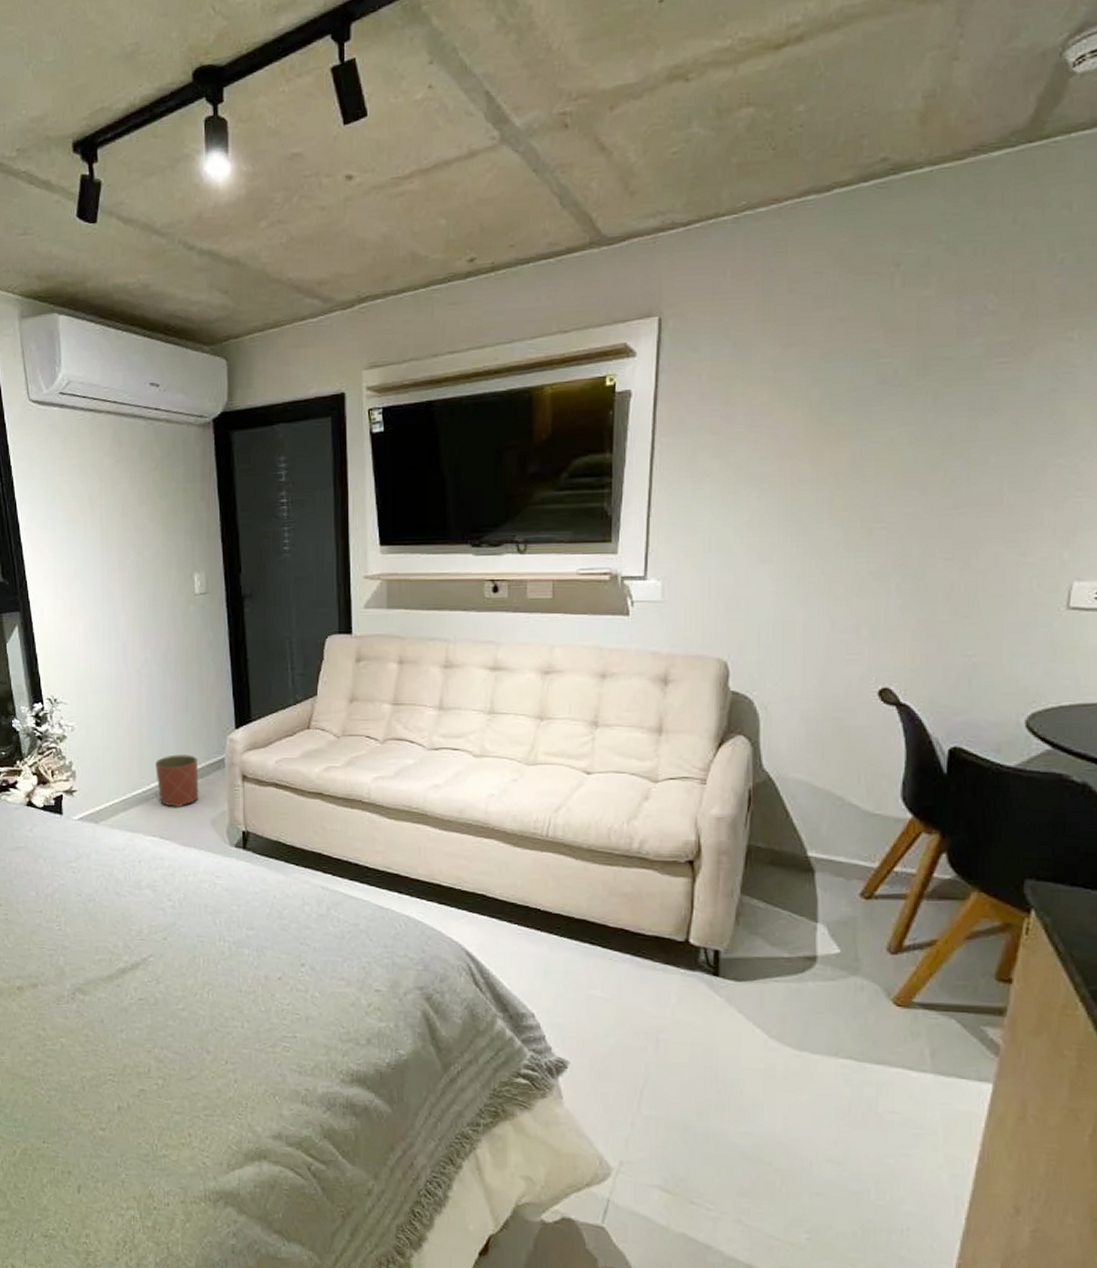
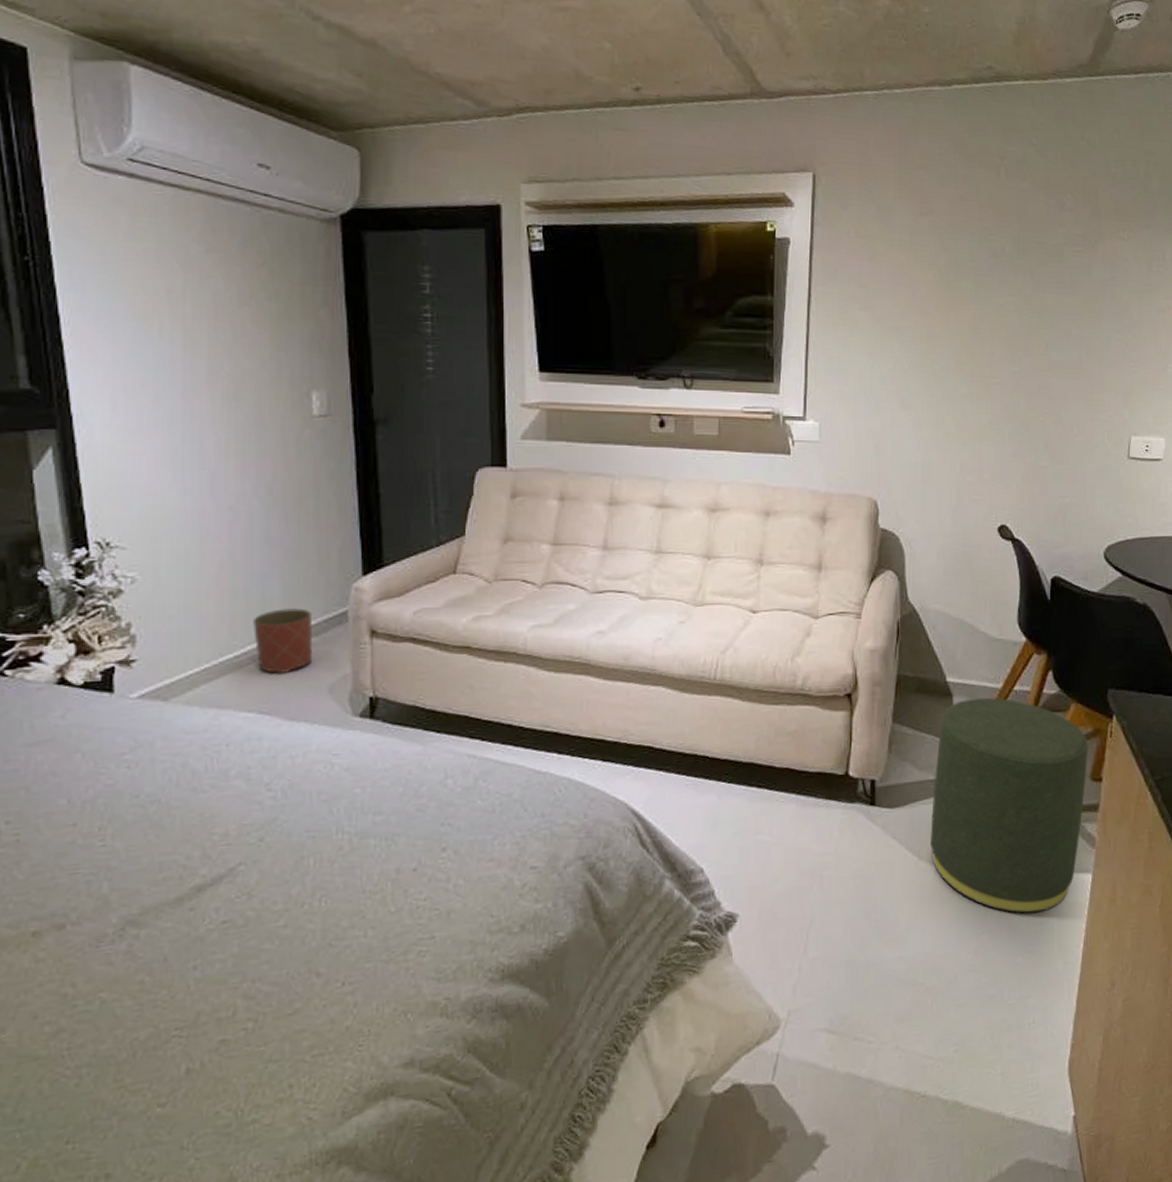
ottoman: none [783,876,994,1116] -> present [930,697,1088,914]

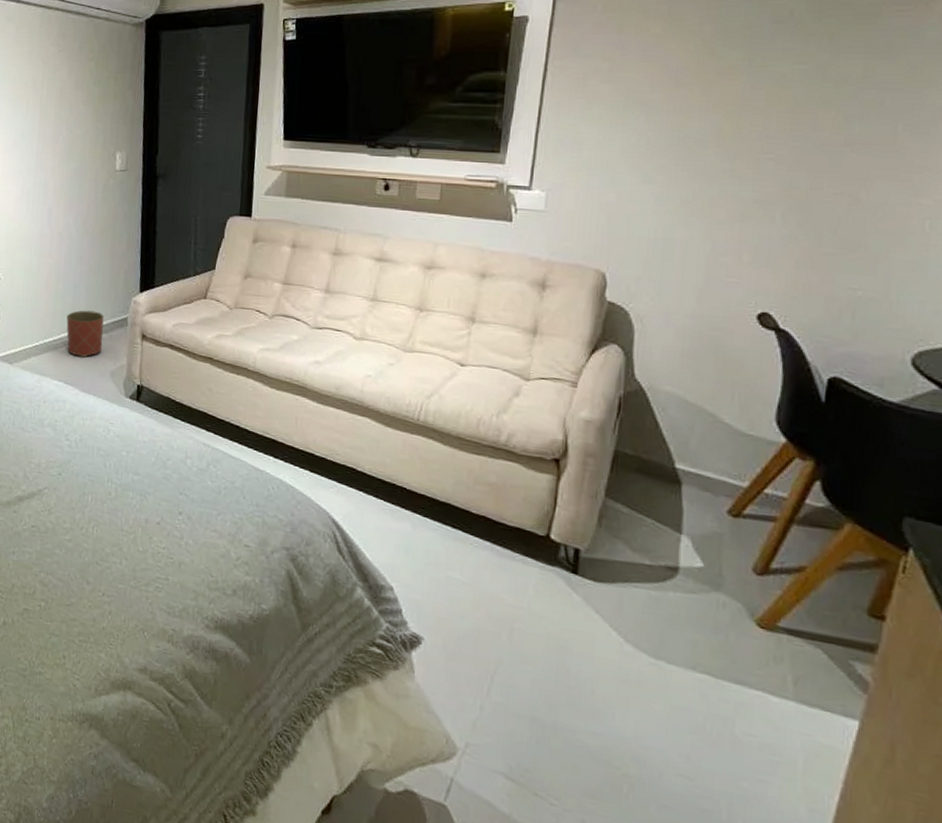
ottoman: present [930,697,1088,914] -> none [640,490,868,744]

